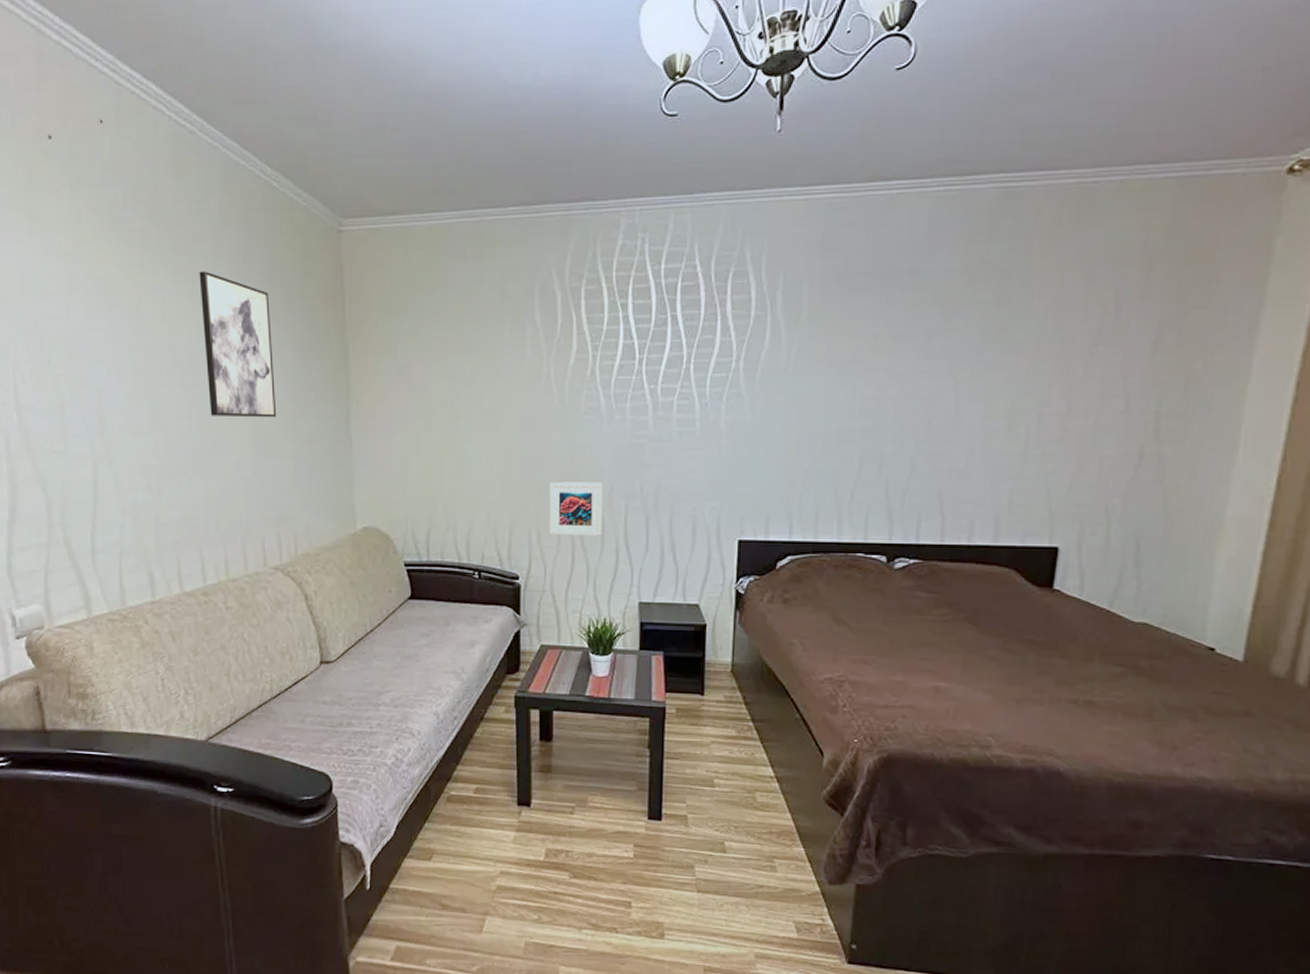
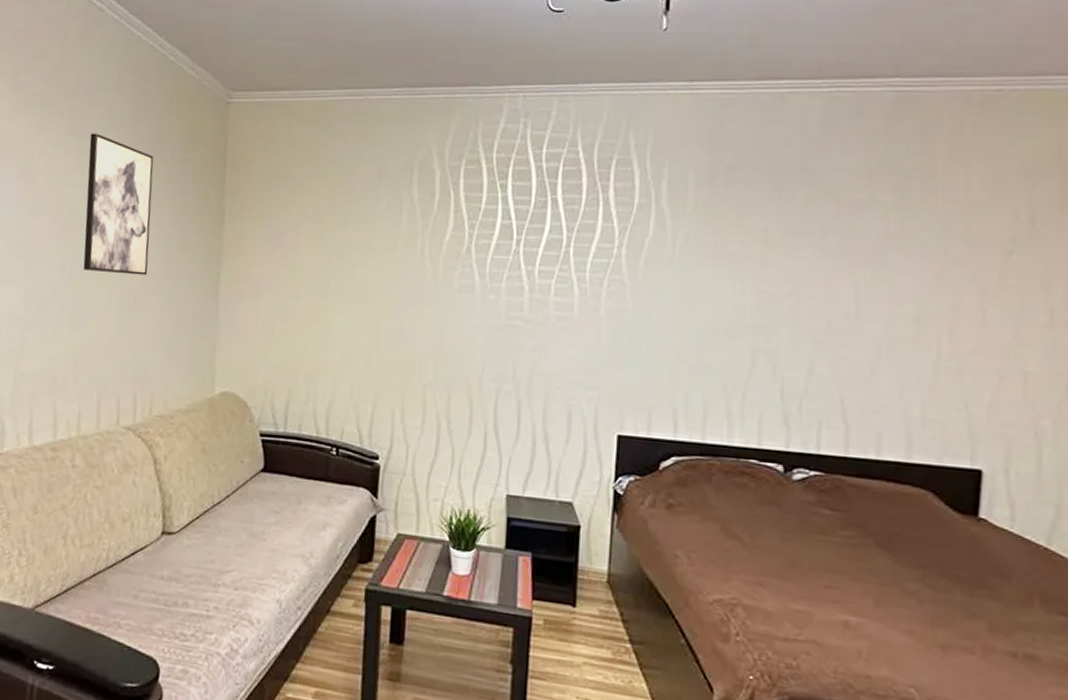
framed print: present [549,482,603,536] -> none [413,358,474,420]

